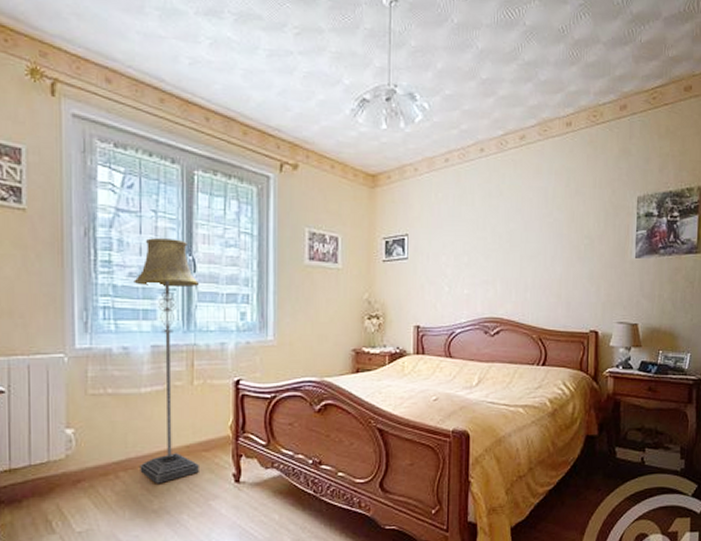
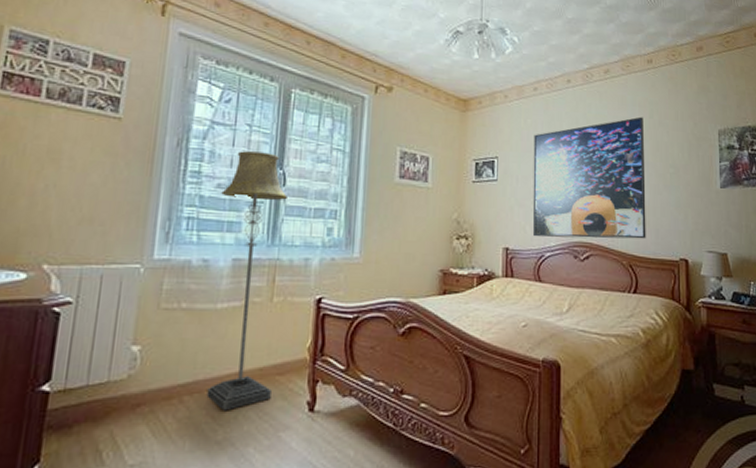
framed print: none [443,185,559,314] -> present [532,116,646,239]

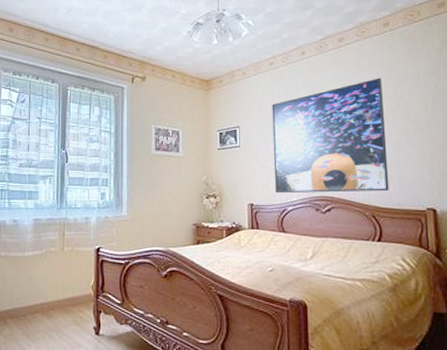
floor lamp: present [206,151,287,411] -> none [22,138,69,331]

